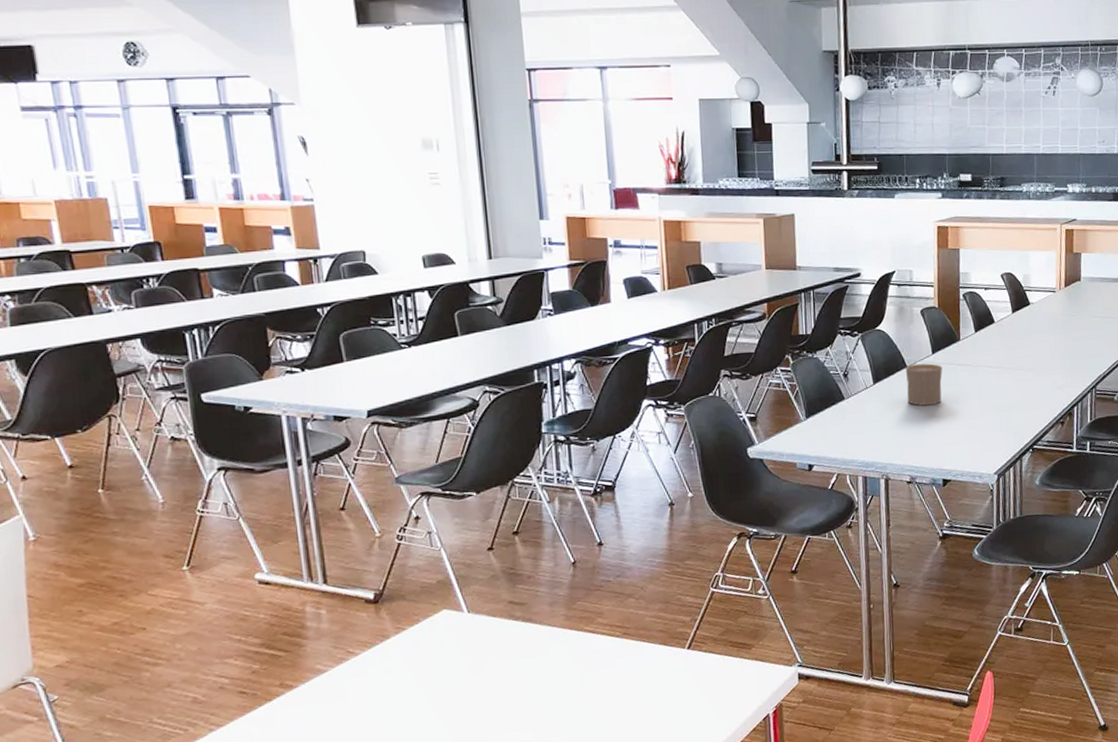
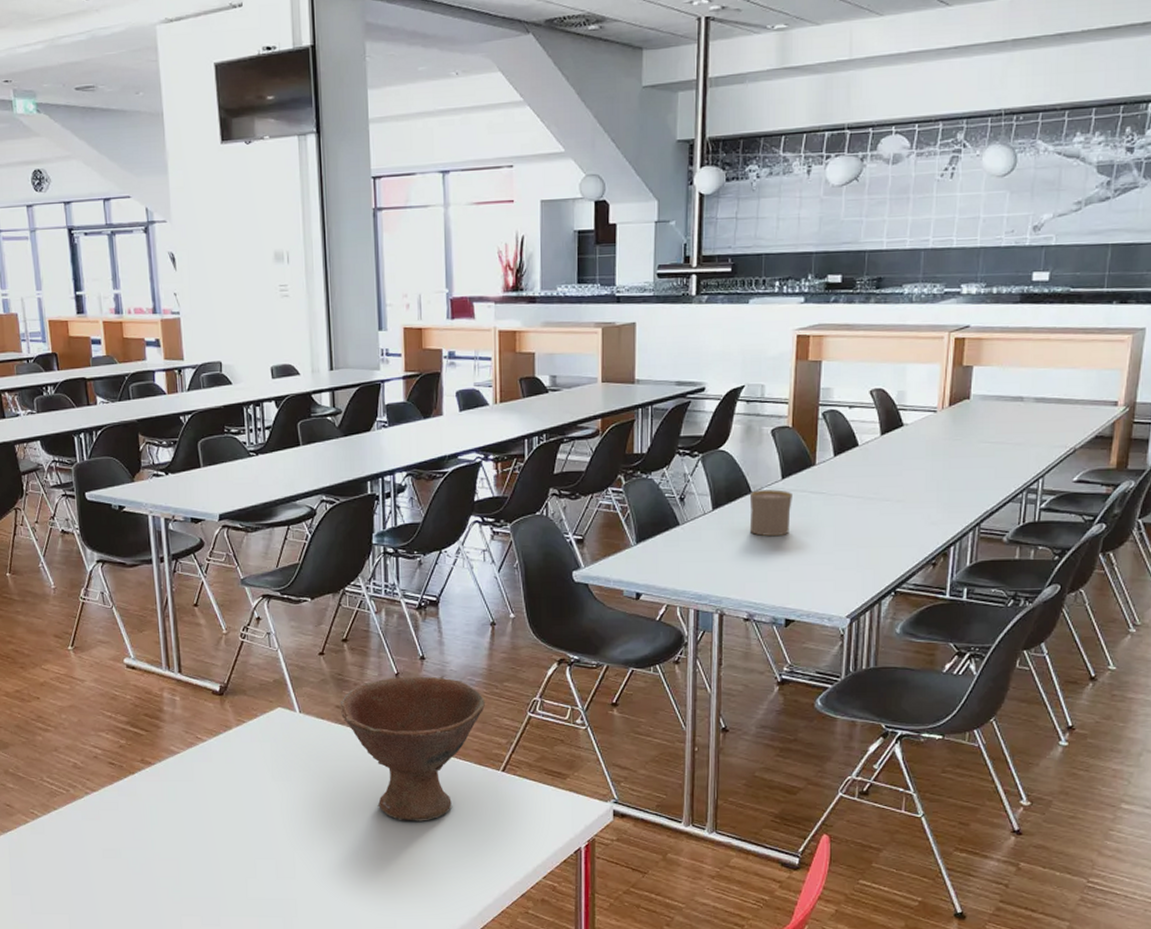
bowl: none [512,560,667,712] -> present [339,676,485,821]

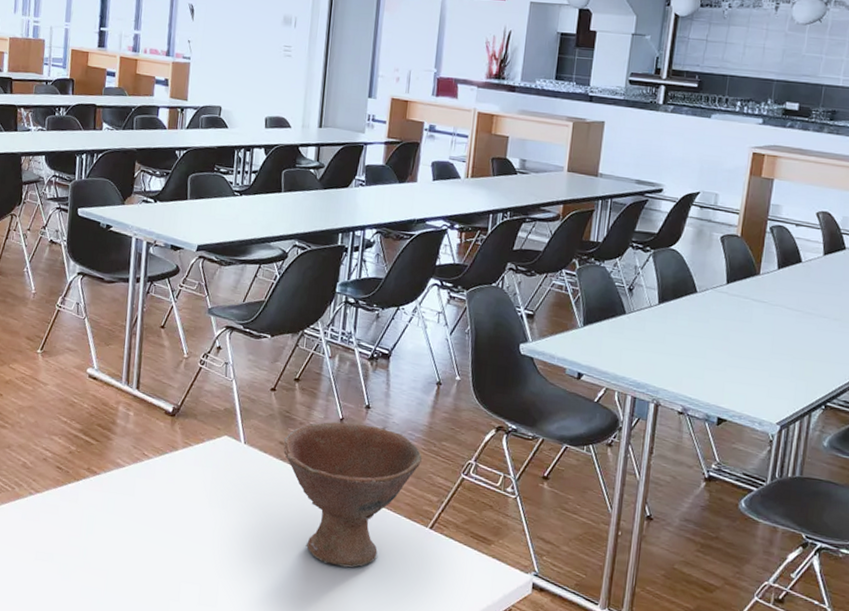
cup: present [749,489,792,536] -> none [691,290,735,337]

